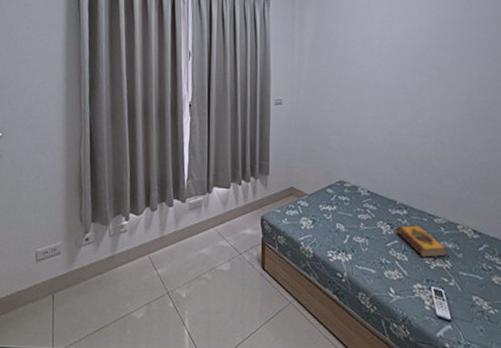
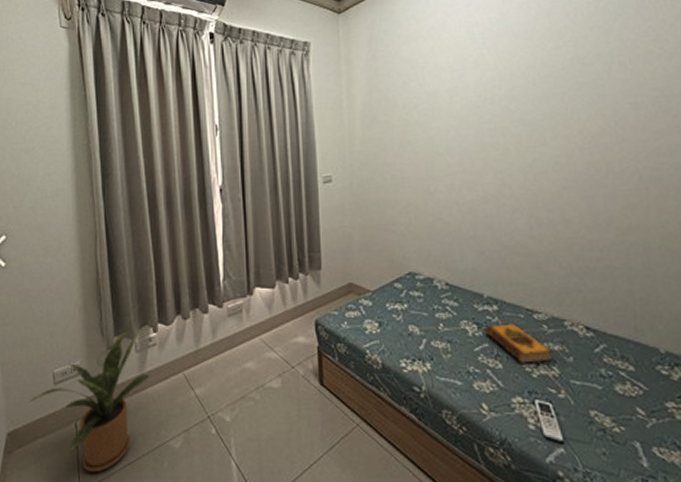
house plant: none [12,216,122,338] -> present [28,327,152,473]

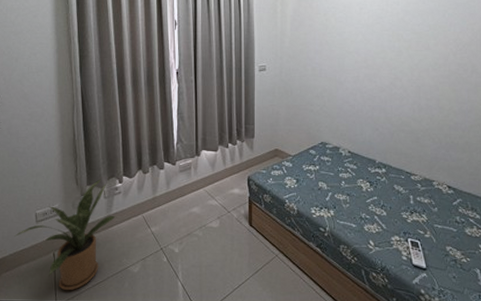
hardback book: present [485,323,553,364] -> none [375,182,423,212]

